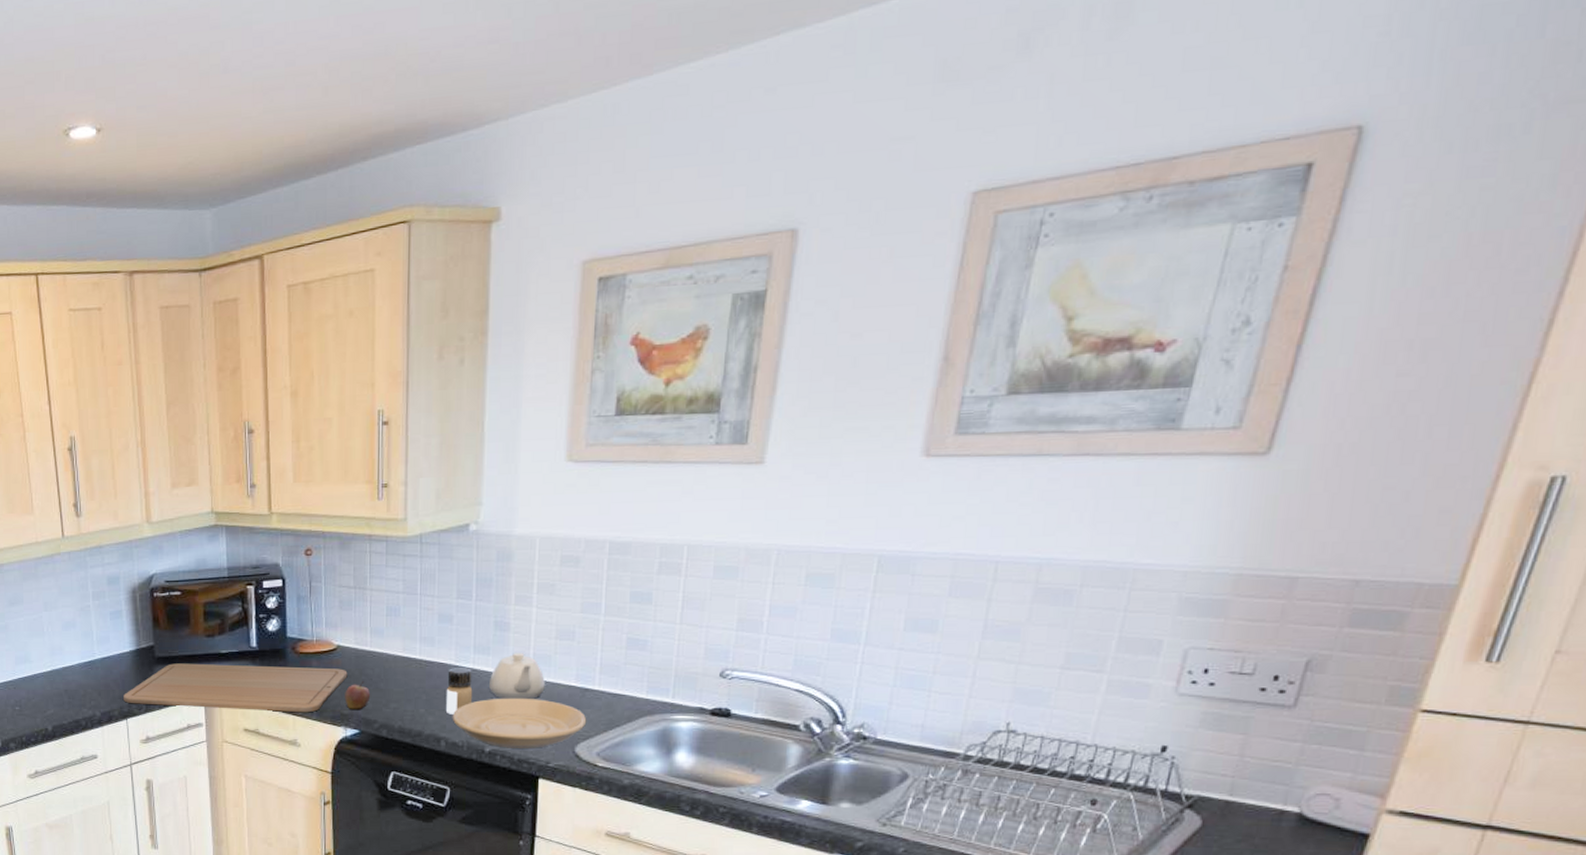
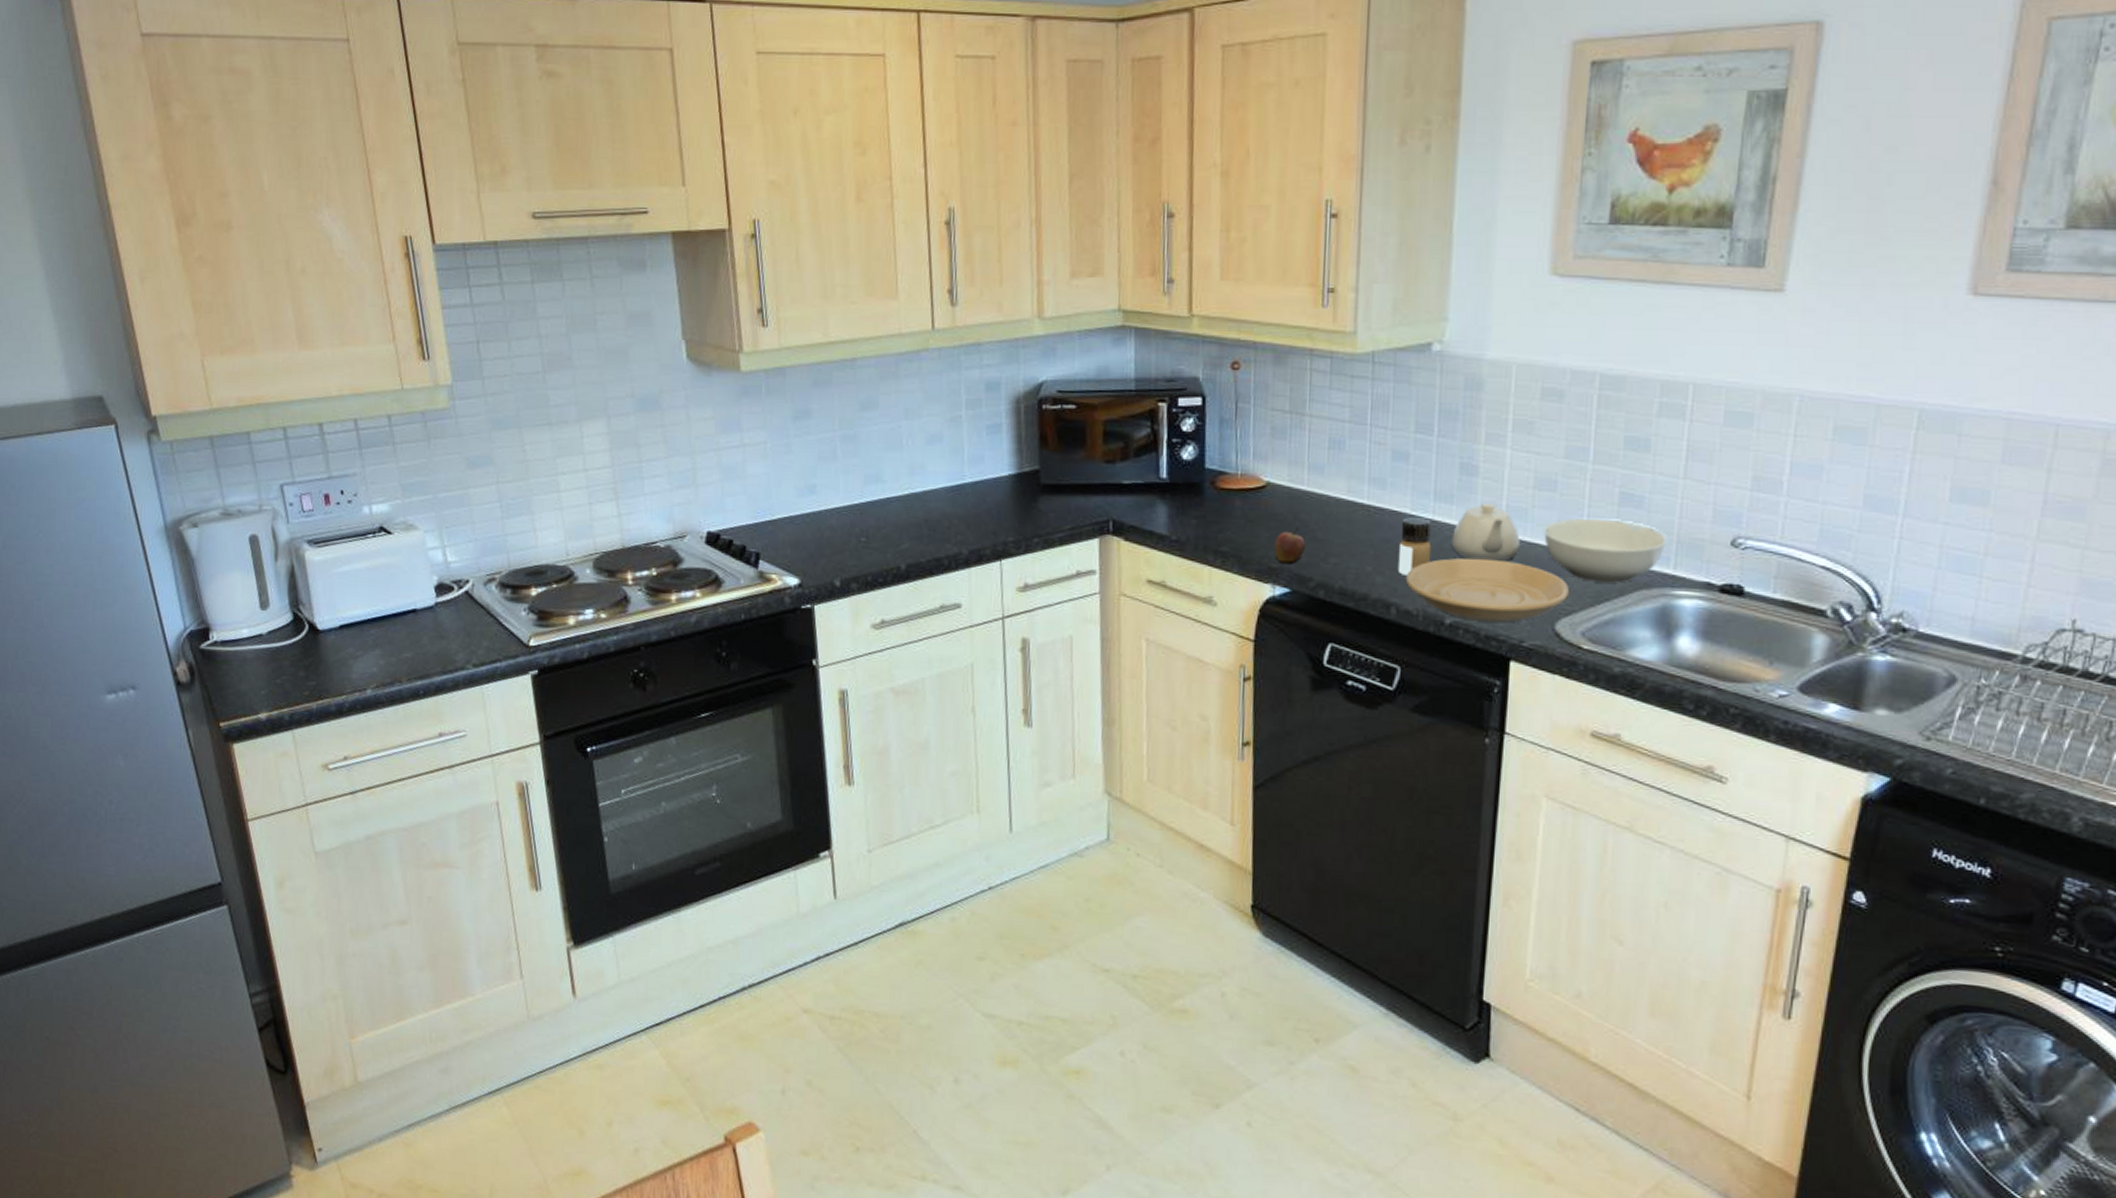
chopping board: present [124,663,348,713] -> none [998,493,1279,564]
bowl: none [564,660,667,712] -> present [1543,518,1667,583]

